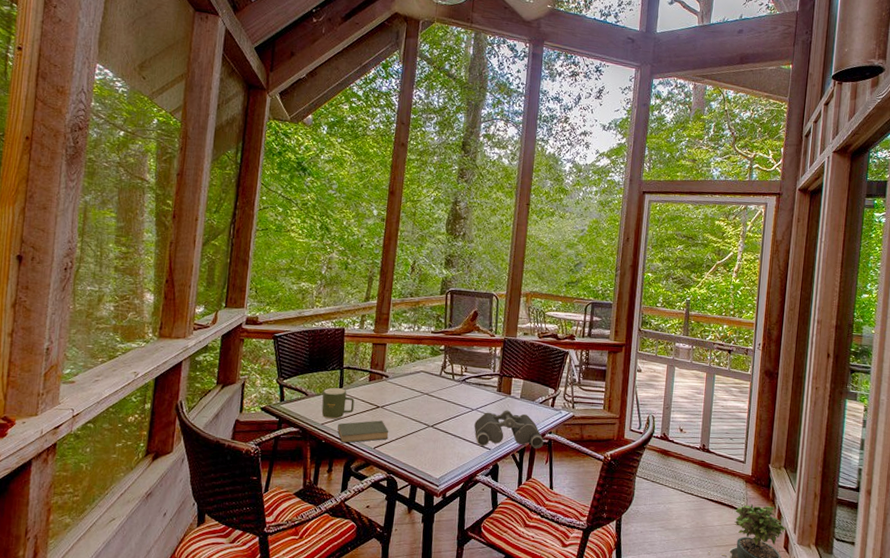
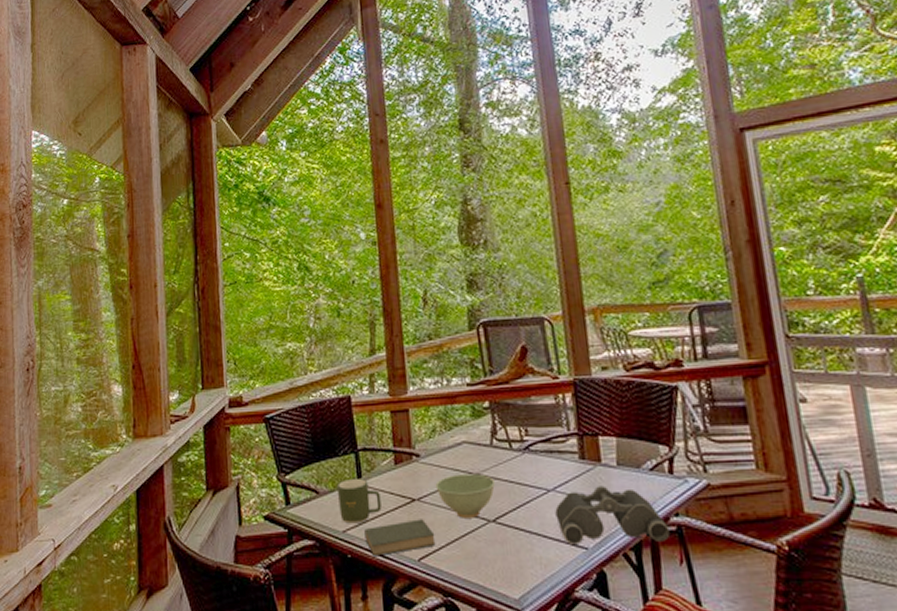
bowl: none [395,392,439,423] -> present [435,474,496,518]

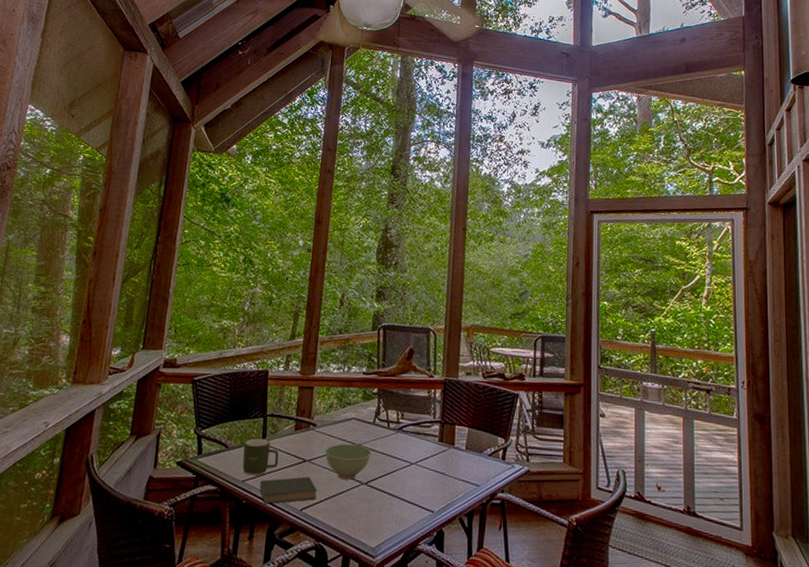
binoculars: present [555,486,671,544] -> none [414,464,496,512]

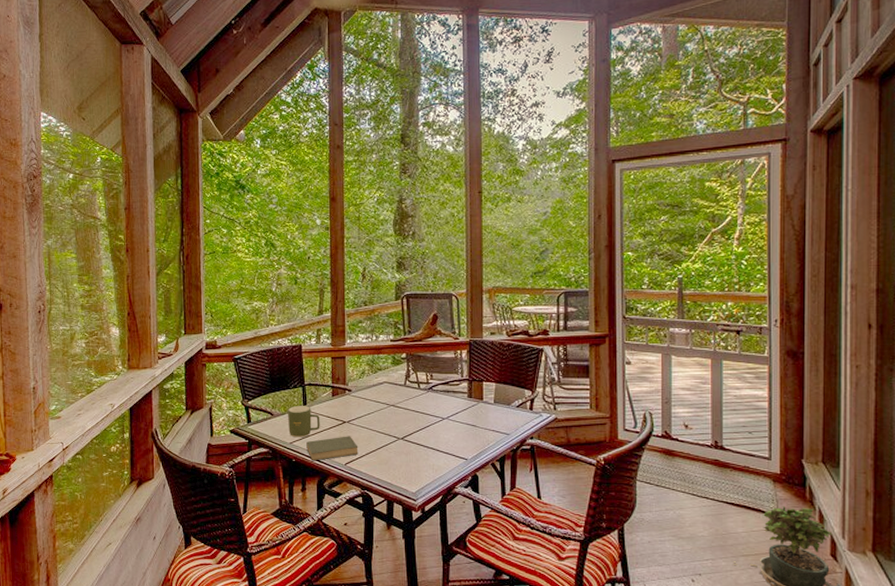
bowl: present [324,443,373,480] -> none [361,405,406,436]

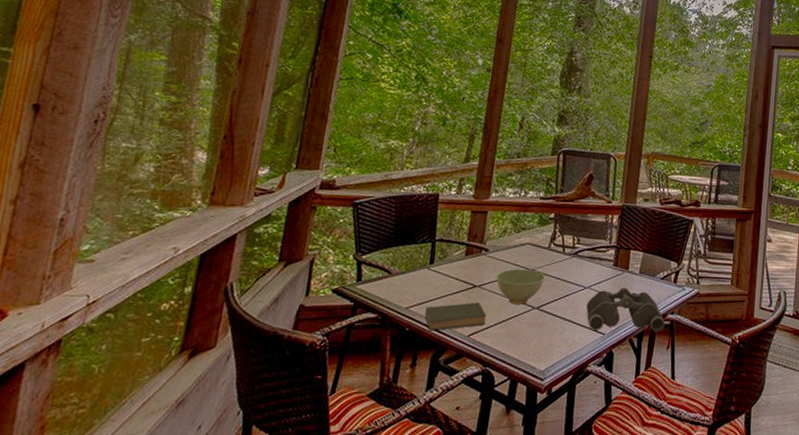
mug: present [287,406,320,438] -> none [406,264,447,302]
bowl: none [361,405,406,436] -> present [496,268,546,305]
binoculars: none [447,416,526,457] -> present [586,287,665,333]

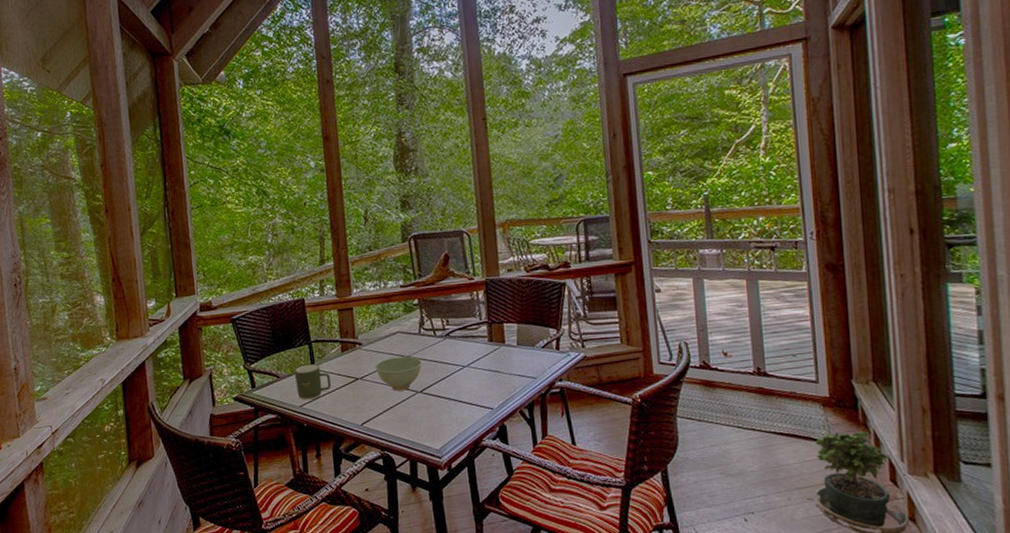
mug: none [406,264,447,302] -> present [294,364,331,400]
book: present [425,302,487,331] -> none [317,393,375,424]
binoculars: present [586,287,665,333] -> none [469,361,555,406]

